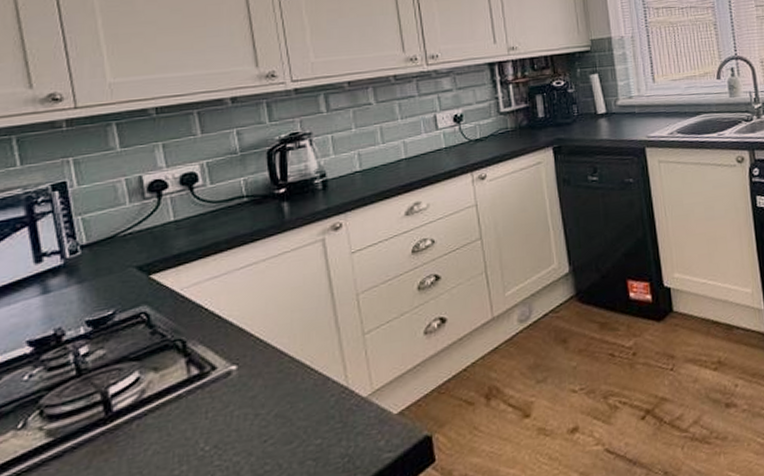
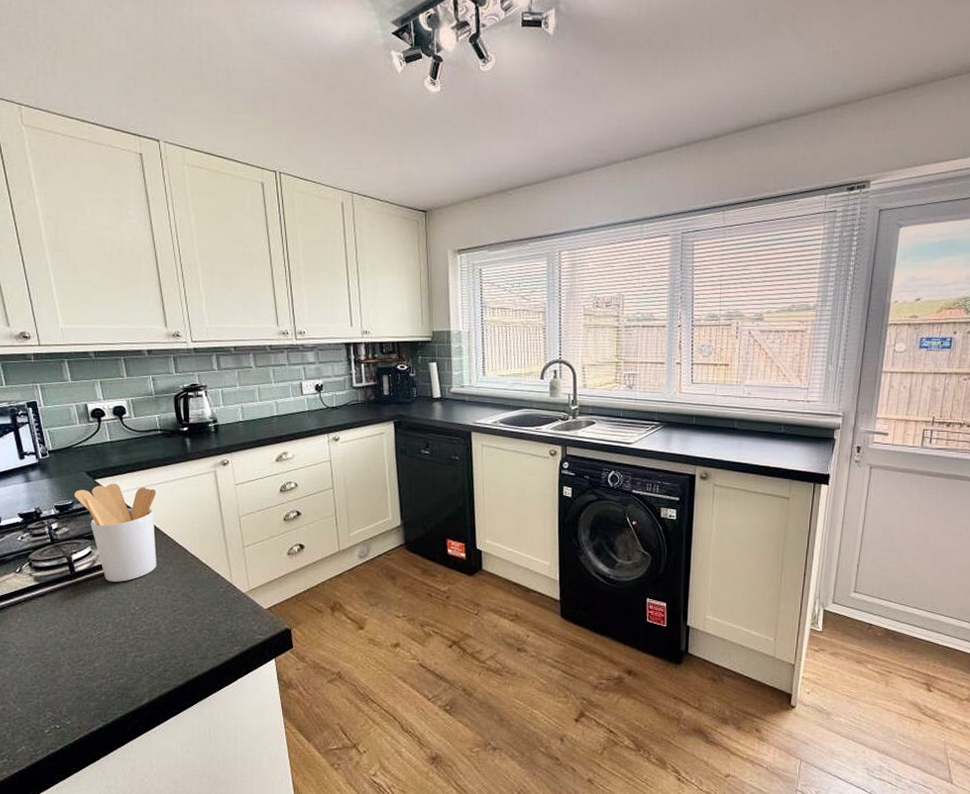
utensil holder: none [116,275,240,417] -> present [74,483,157,582]

